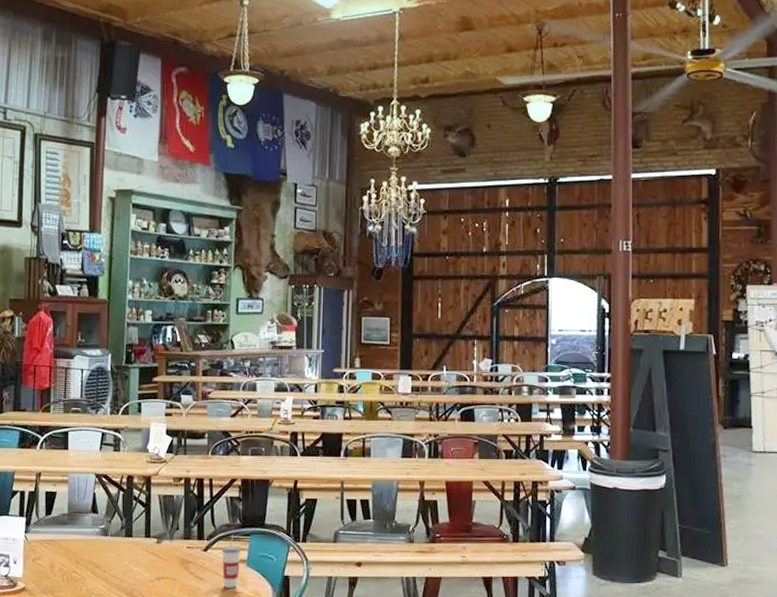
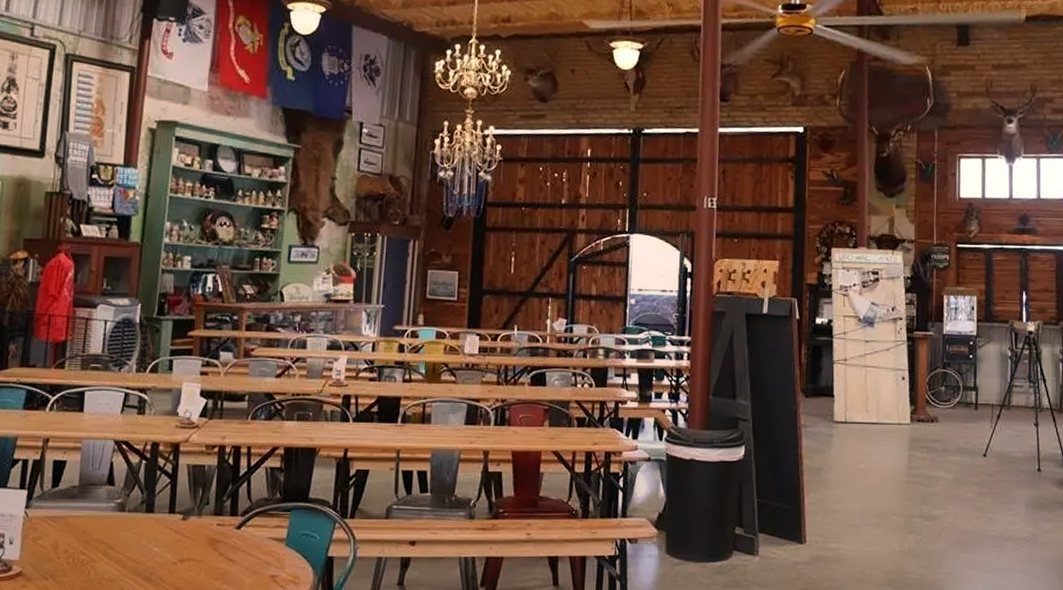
cup: present [222,534,241,588] -> none [257,509,280,571]

